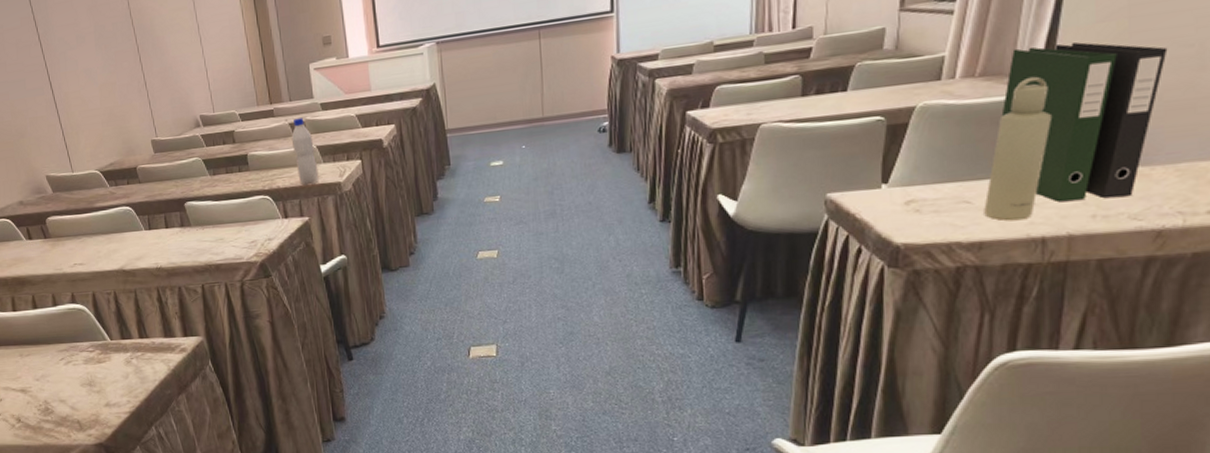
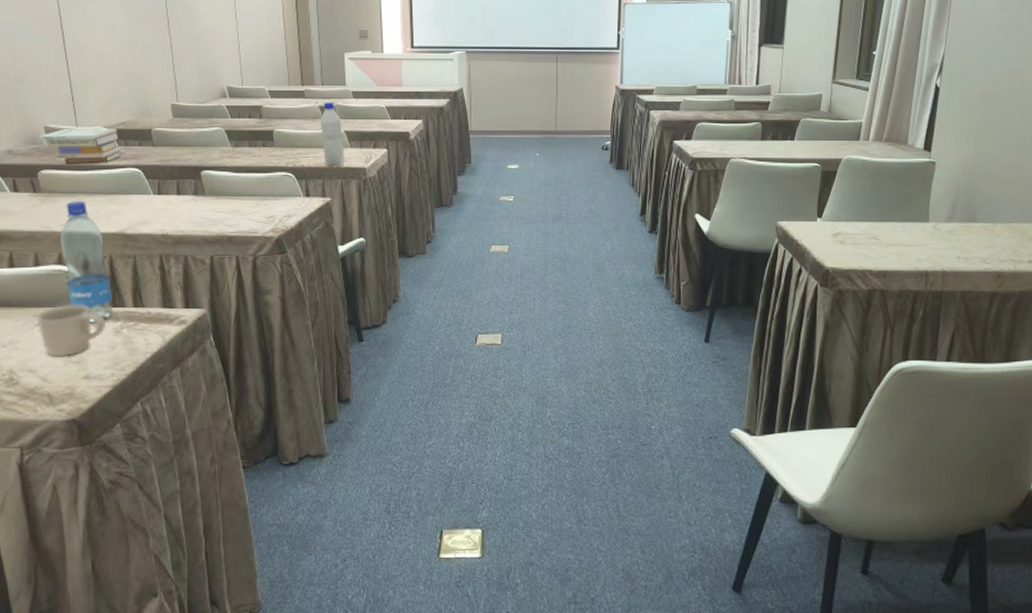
books: none [42,170,112,209] -> present [38,128,120,164]
mug: none [60,339,118,388] -> present [36,305,106,357]
bottle: none [71,242,122,356] -> present [60,201,113,324]
bottle: present [984,76,1052,220] -> none [887,146,932,255]
binder: present [1001,42,1168,202] -> none [899,123,1004,245]

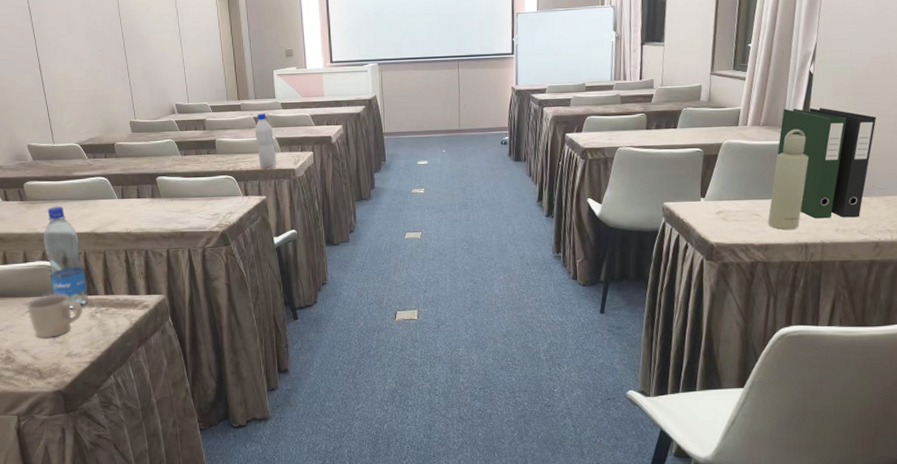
books: present [38,128,120,164] -> none [23,144,90,176]
bottle: none [887,146,932,255] -> present [768,129,809,229]
binder: none [899,123,1004,245] -> present [777,107,877,219]

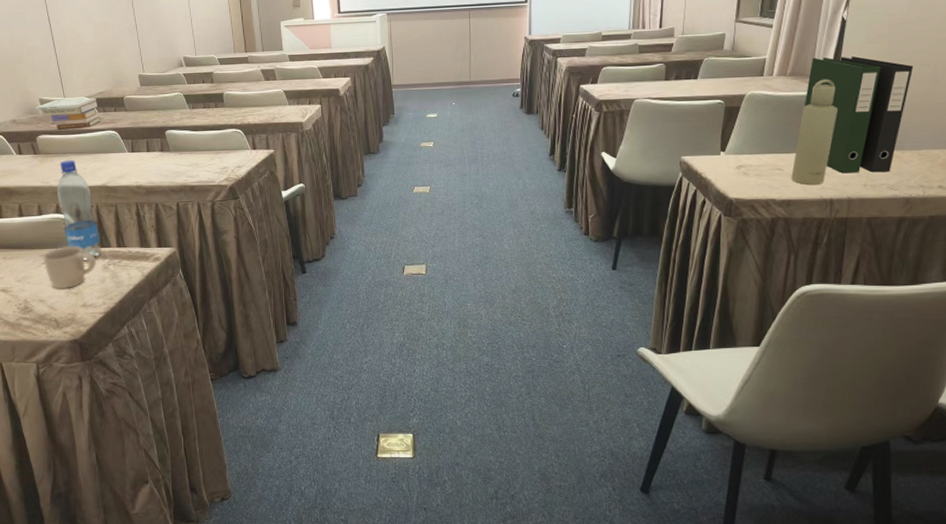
books: none [23,144,90,176] -> present [35,97,100,130]
water bottle: present [255,113,277,171] -> none [262,66,284,124]

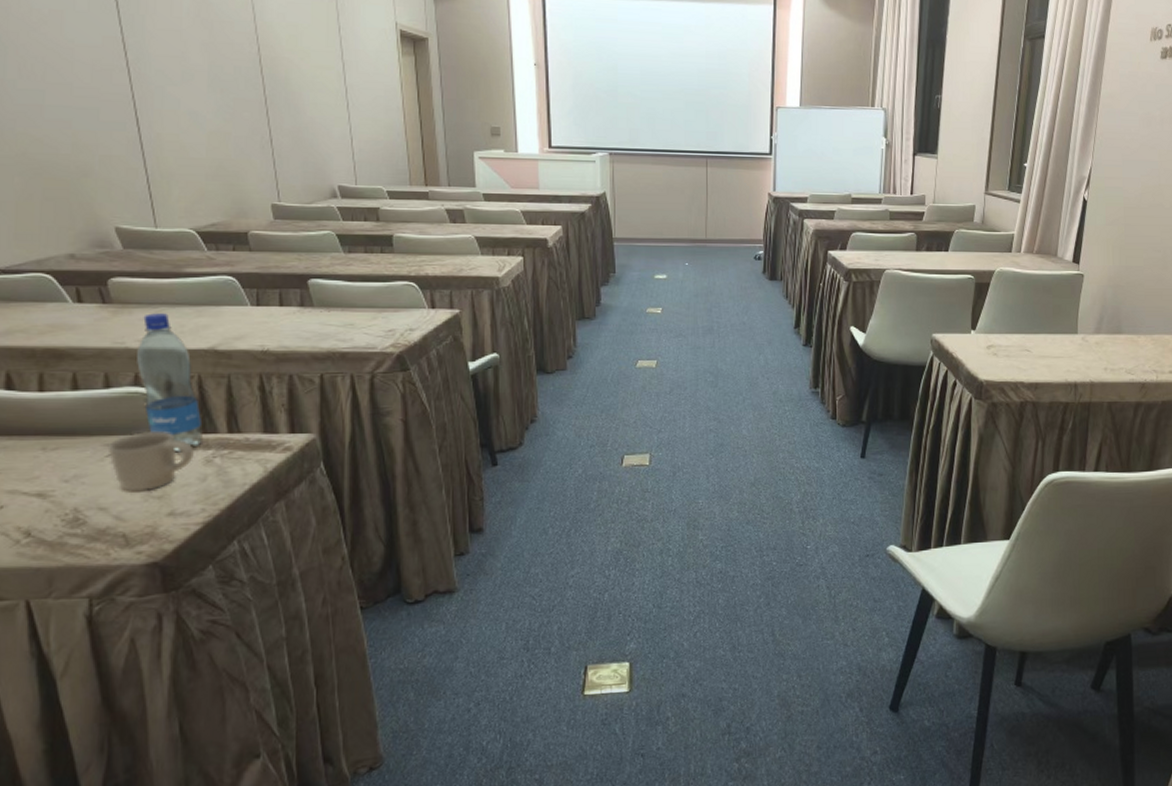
books: present [35,97,100,130] -> none [108,229,210,271]
bottle: present [791,79,838,184] -> none [1038,259,1080,367]
binder: present [804,56,914,173] -> none [1049,236,1147,357]

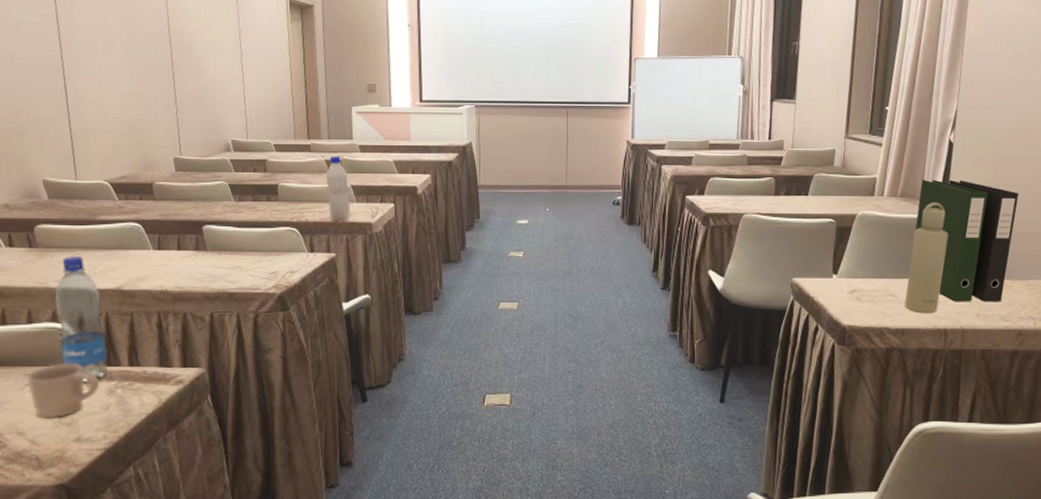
water bottle: none [446,205,475,277] -> present [326,156,350,223]
bottle: none [1038,259,1080,367] -> present [905,202,948,313]
binder: none [1049,236,1147,357] -> present [915,179,1019,302]

